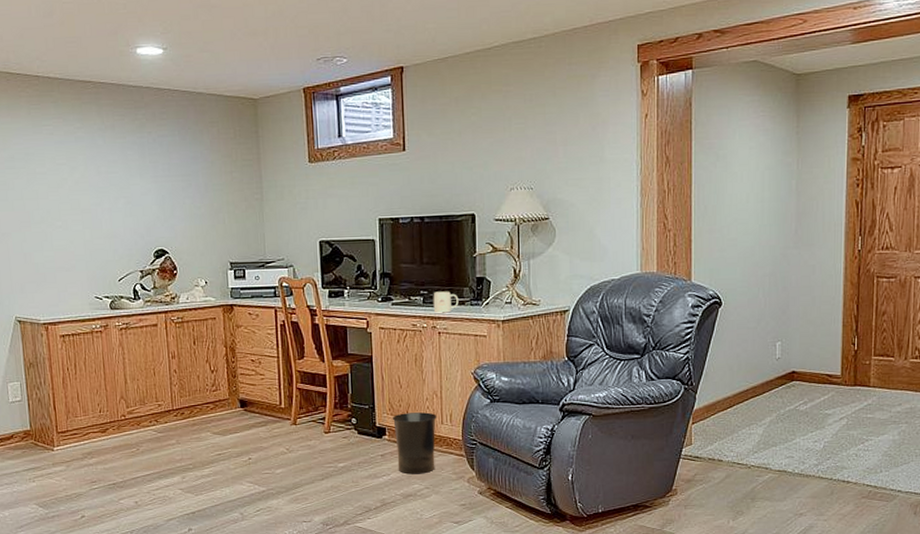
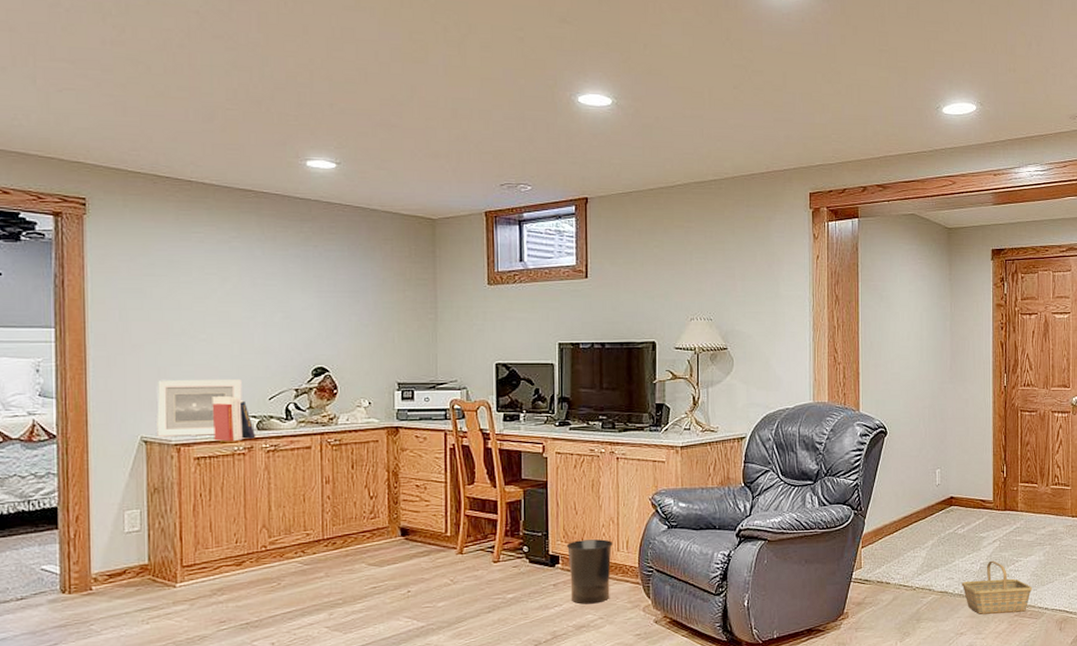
picture frame: none [25,263,96,318] -> present [156,380,242,438]
books: none [70,279,110,321] -> present [212,396,256,442]
mug: present [433,291,459,313] -> none [612,417,638,439]
basket: none [802,439,884,495] -> present [961,560,1033,615]

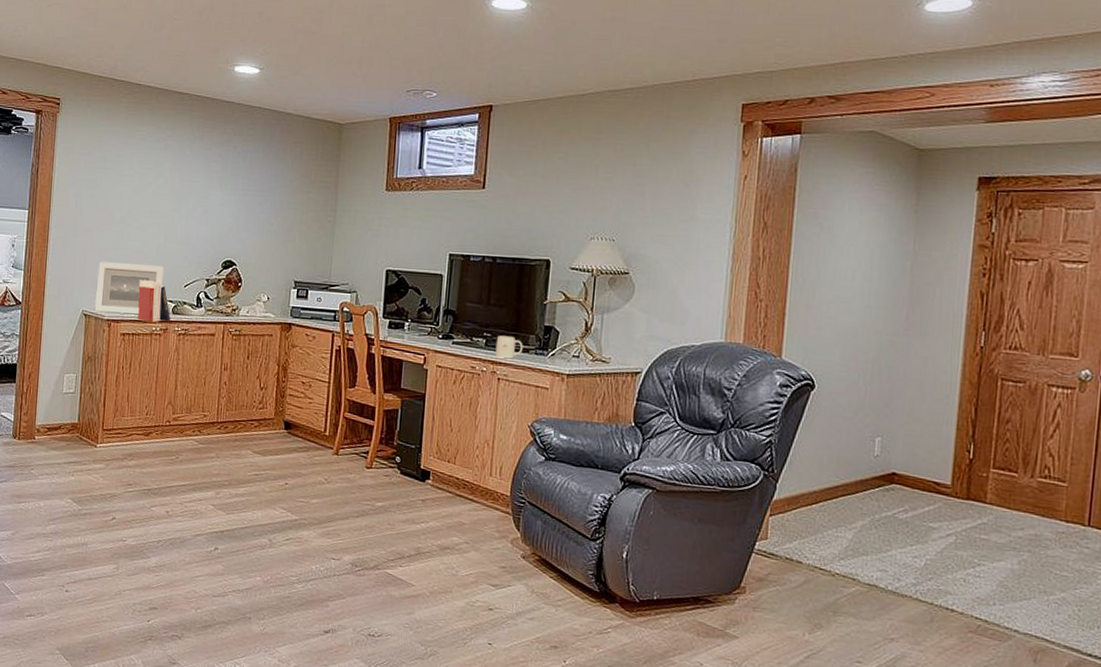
waste bin: present [566,539,613,604] -> none [438,458,486,527]
mug: none [612,417,638,439] -> present [495,335,523,359]
basket: present [961,560,1033,615] -> none [897,558,998,629]

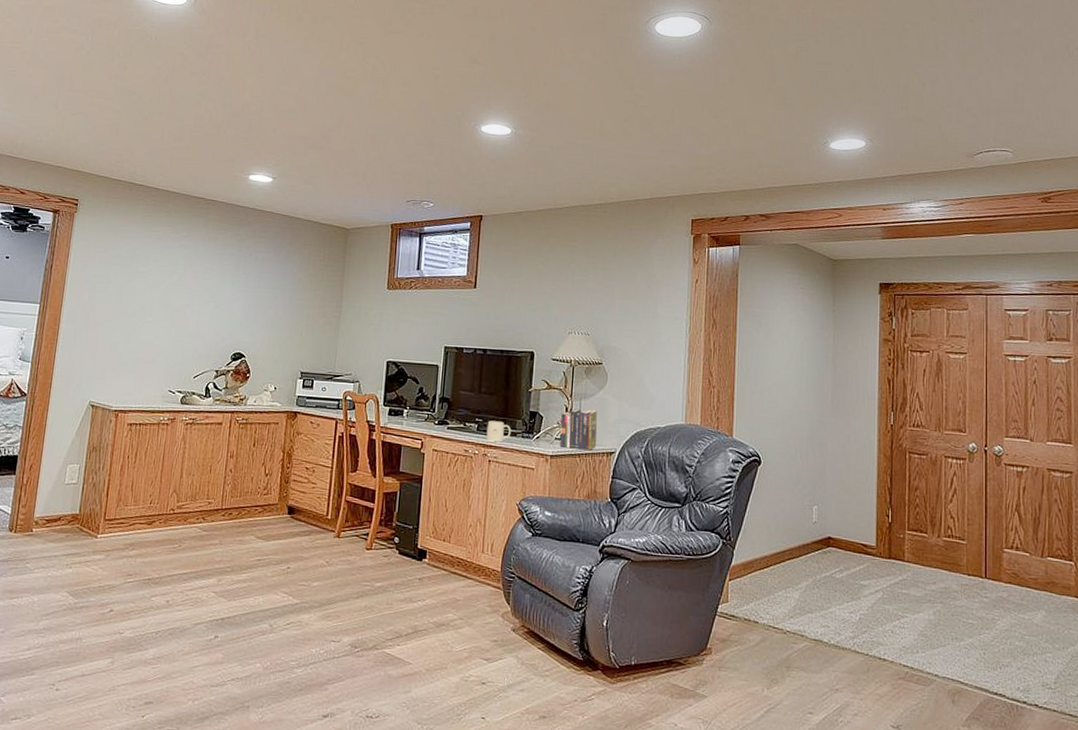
picture frame: present [94,262,164,315] -> none [102,354,174,405]
books: present [137,280,171,323] -> none [145,371,179,413]
books: none [578,324,622,370] -> present [560,409,597,450]

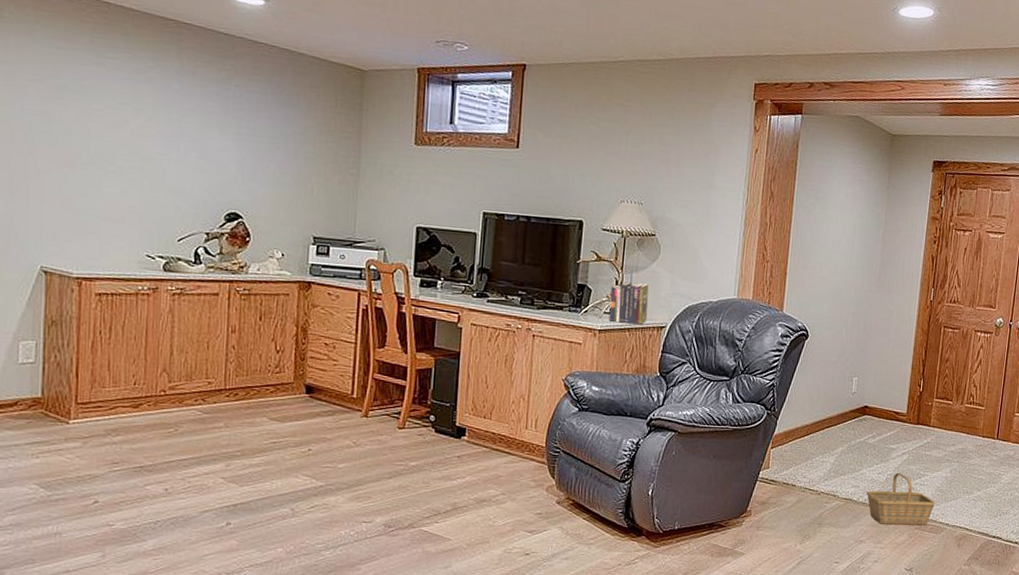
mug: present [486,420,511,443] -> none [530,293,557,317]
basket: none [838,612,921,675] -> present [866,472,936,525]

